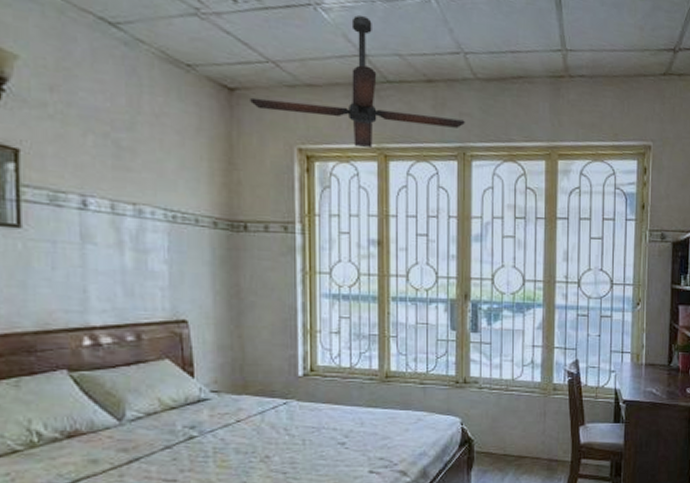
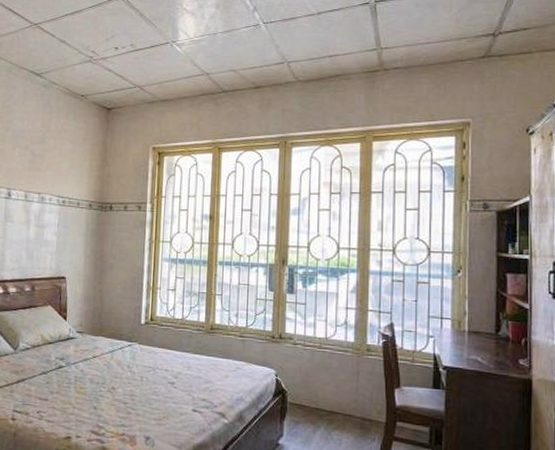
ceiling fan: present [250,15,465,148] -> none [121,46,287,144]

